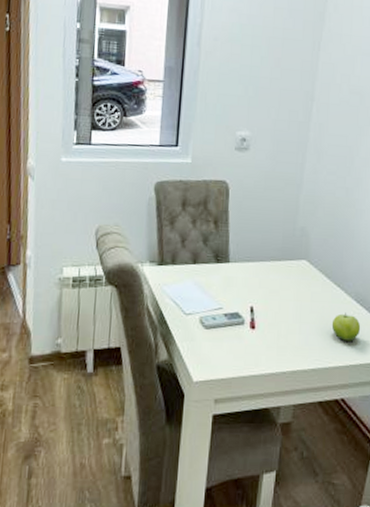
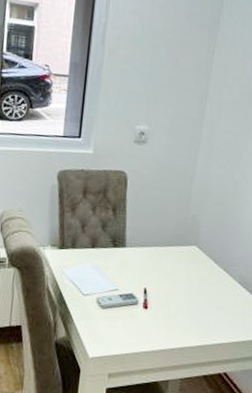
fruit: present [331,312,361,343] -> none [217,294,244,322]

